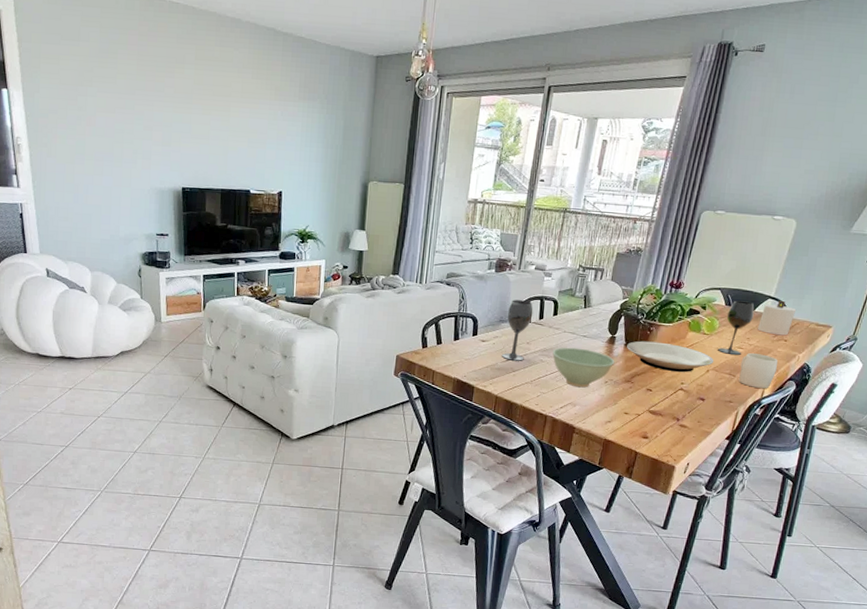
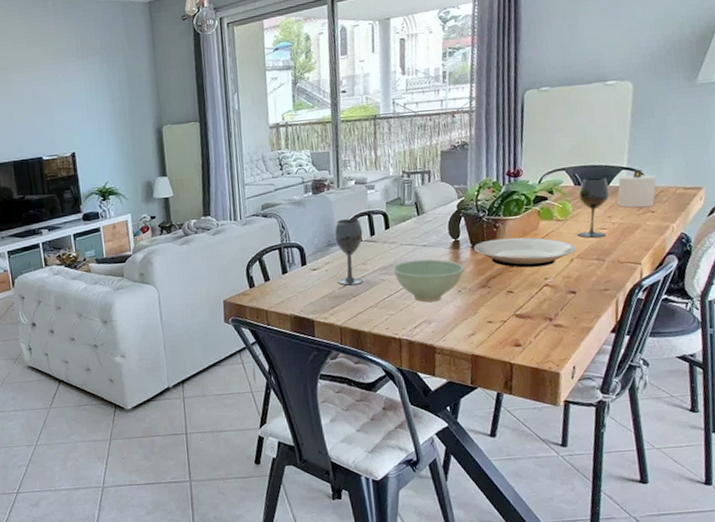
mug: present [739,353,778,388] -> none [607,231,651,270]

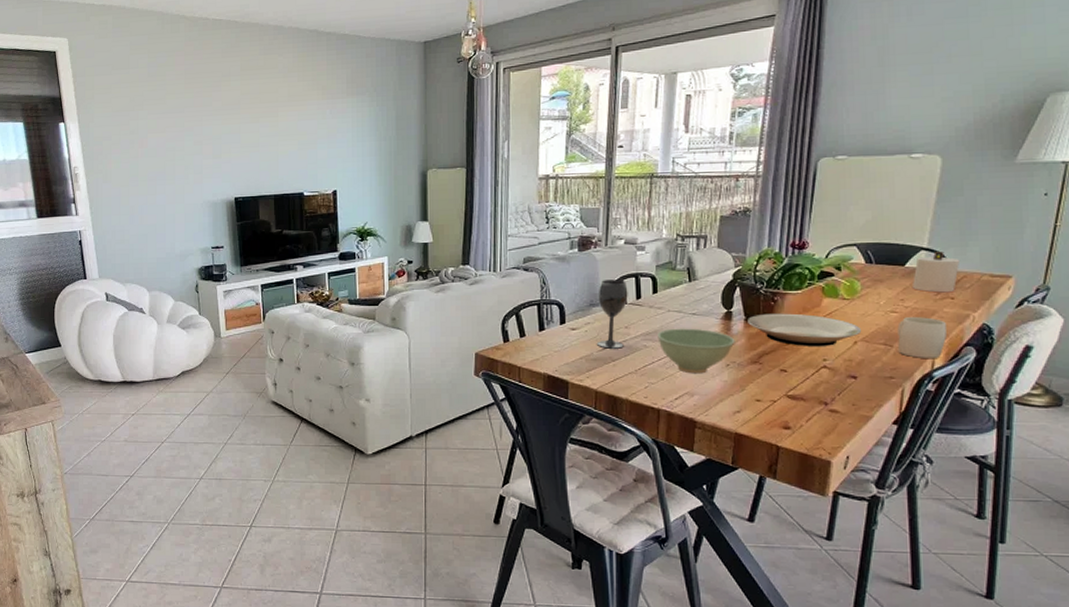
wineglass: present [578,177,610,238] -> none [865,256,905,320]
mug: none [607,231,651,270] -> present [897,317,948,358]

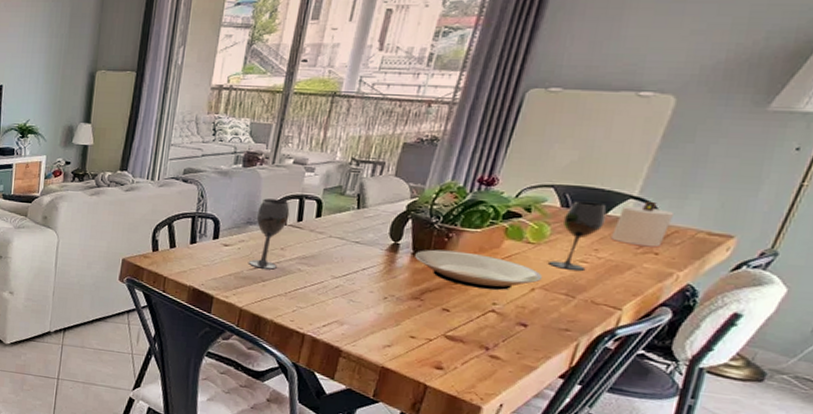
bowl: present [657,328,735,374] -> none [313,254,398,304]
wineglass: none [865,256,905,320] -> present [549,201,607,271]
mug: present [897,317,948,358] -> none [580,268,644,315]

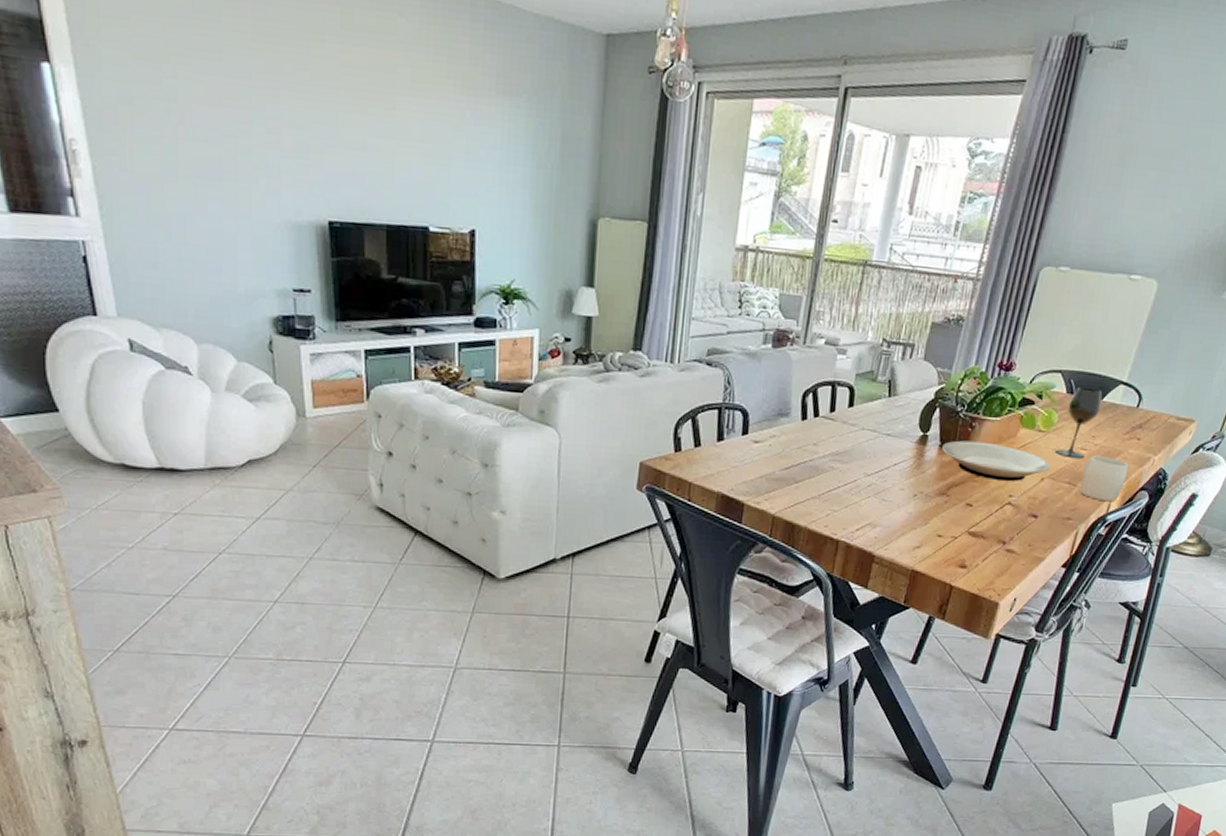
wine glass: present [248,198,290,270] -> none [779,385,823,469]
mug: none [580,268,644,315] -> present [1080,456,1129,501]
candle: present [610,201,675,248] -> none [1104,386,1154,433]

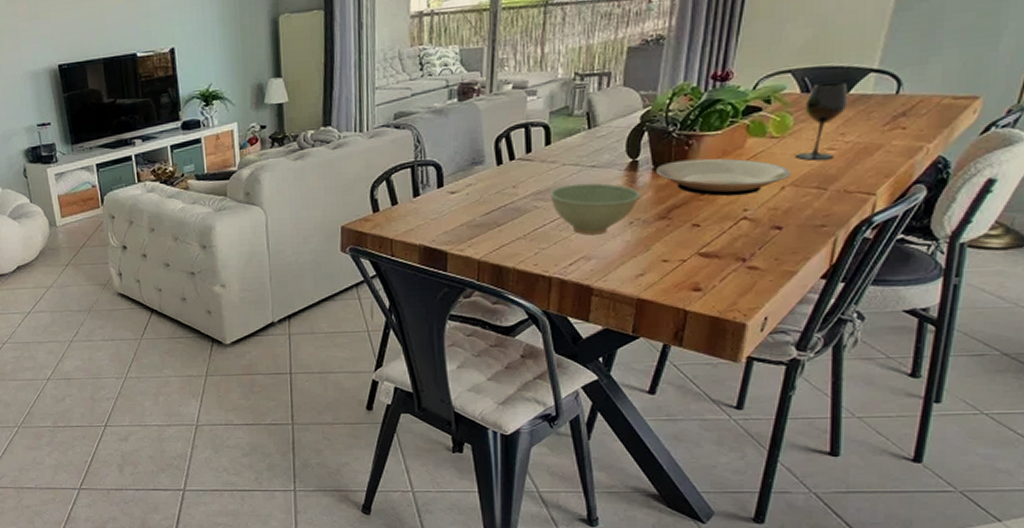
bowl: none [847,449,927,503] -> present [550,183,641,235]
mug: present [1080,456,1129,501] -> none [833,152,895,202]

